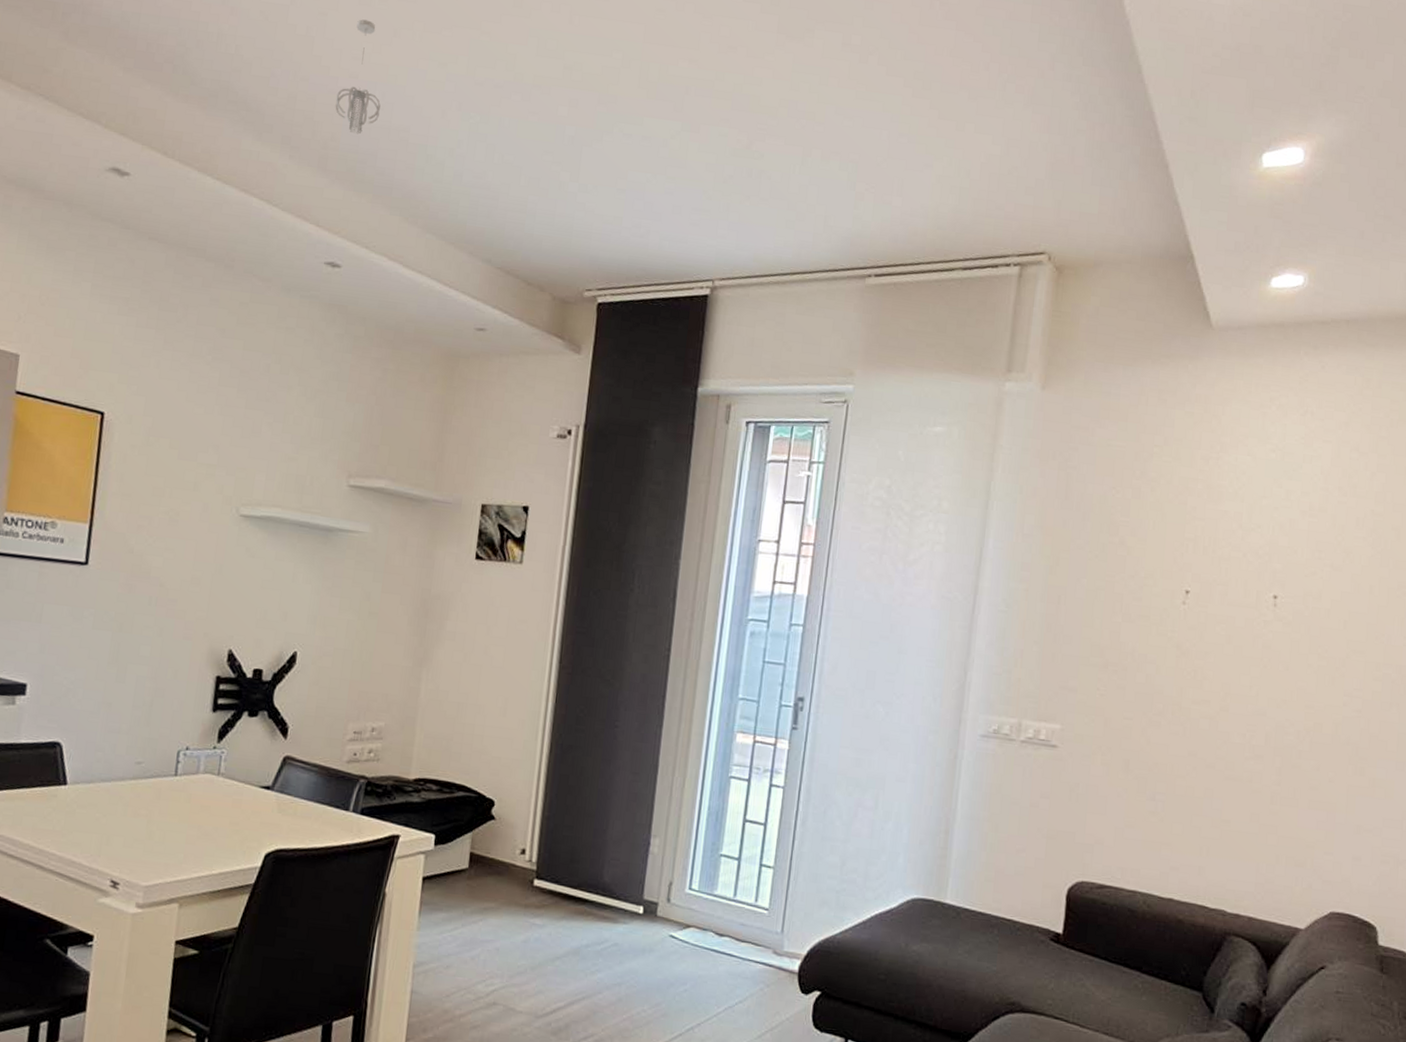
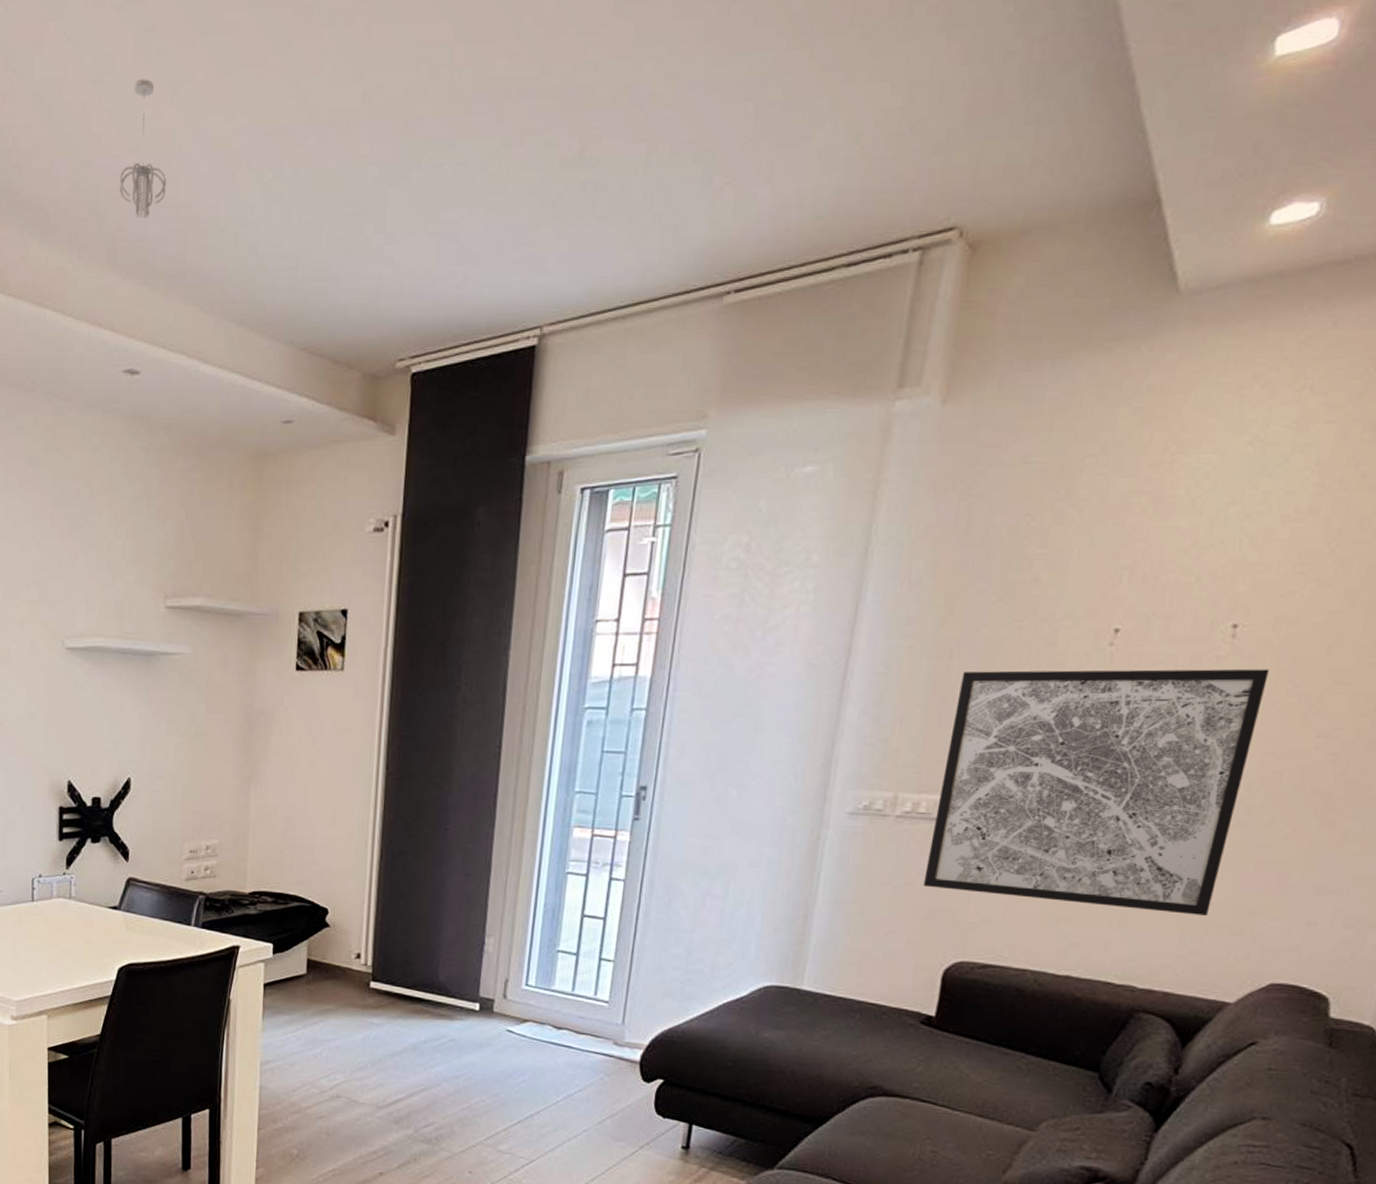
wall art: none [1046,616,1304,847] -> present [923,669,1270,916]

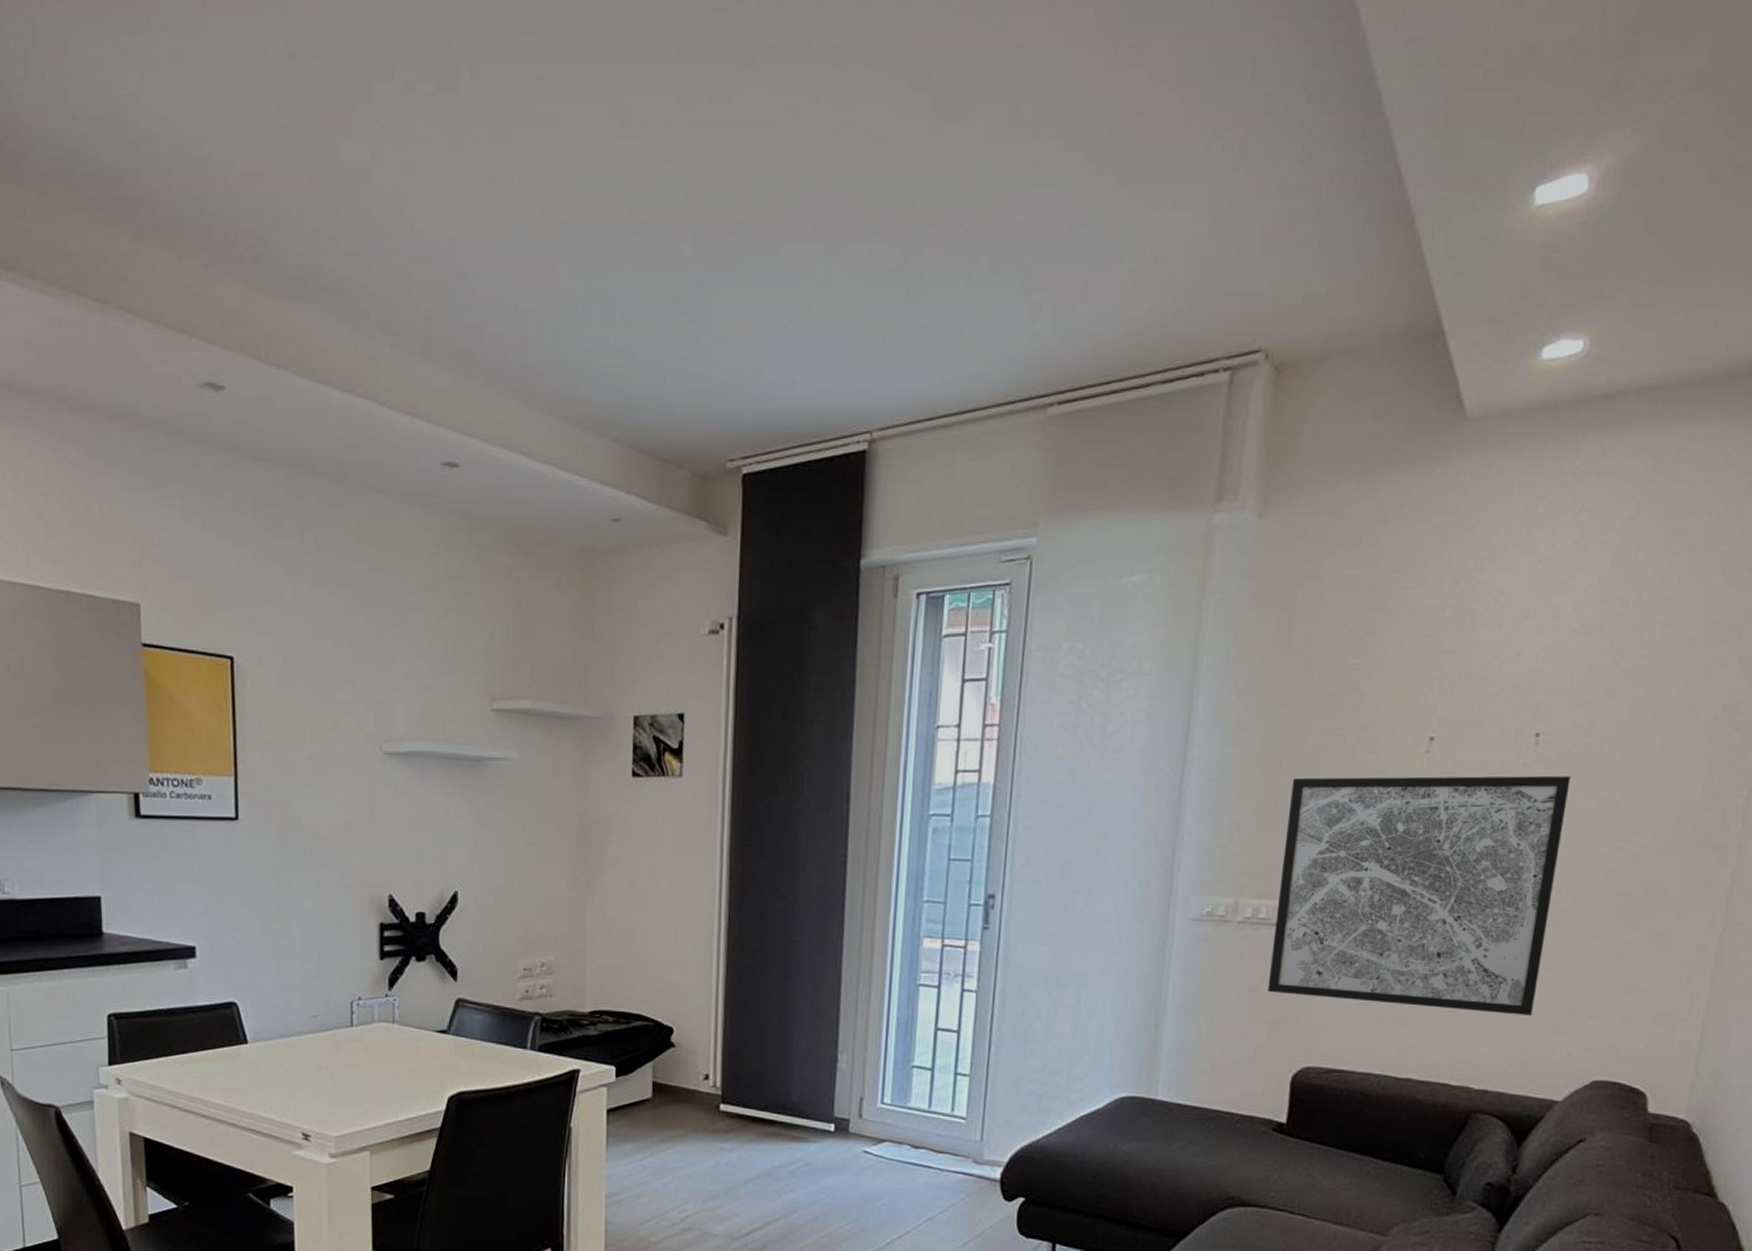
pendant light: present [119,79,166,219] -> none [434,168,483,308]

